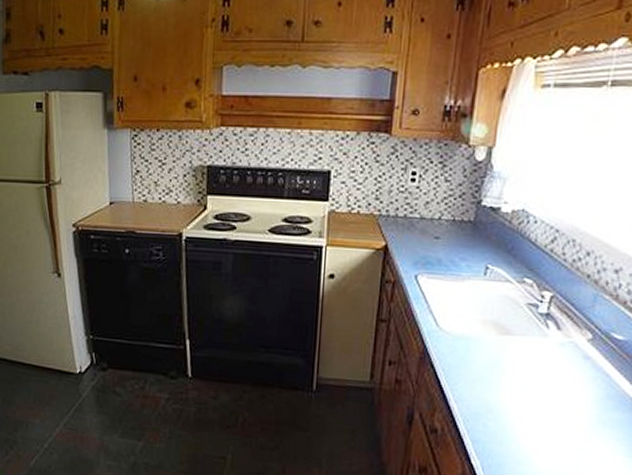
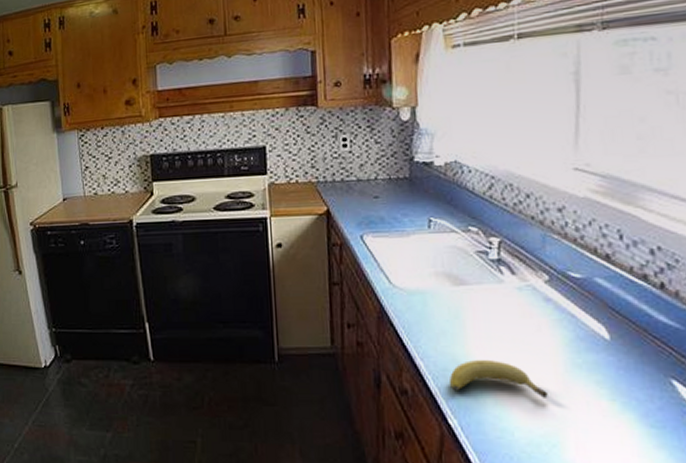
fruit: none [479,407,569,449] -> present [450,360,548,398]

